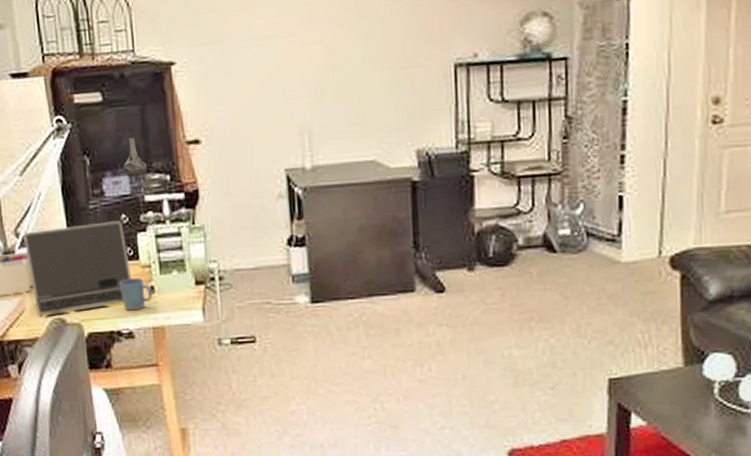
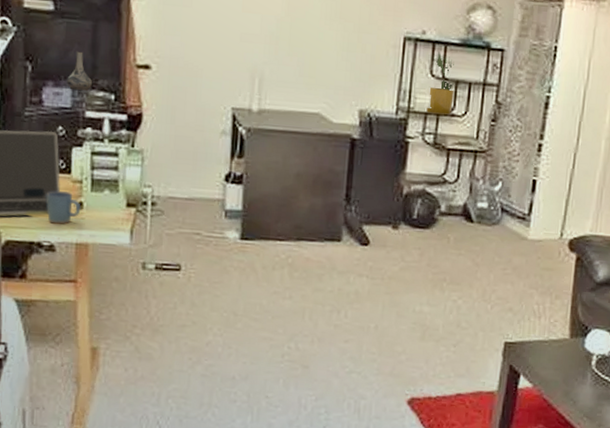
planter: none [487,73,518,142] -> present [425,52,454,116]

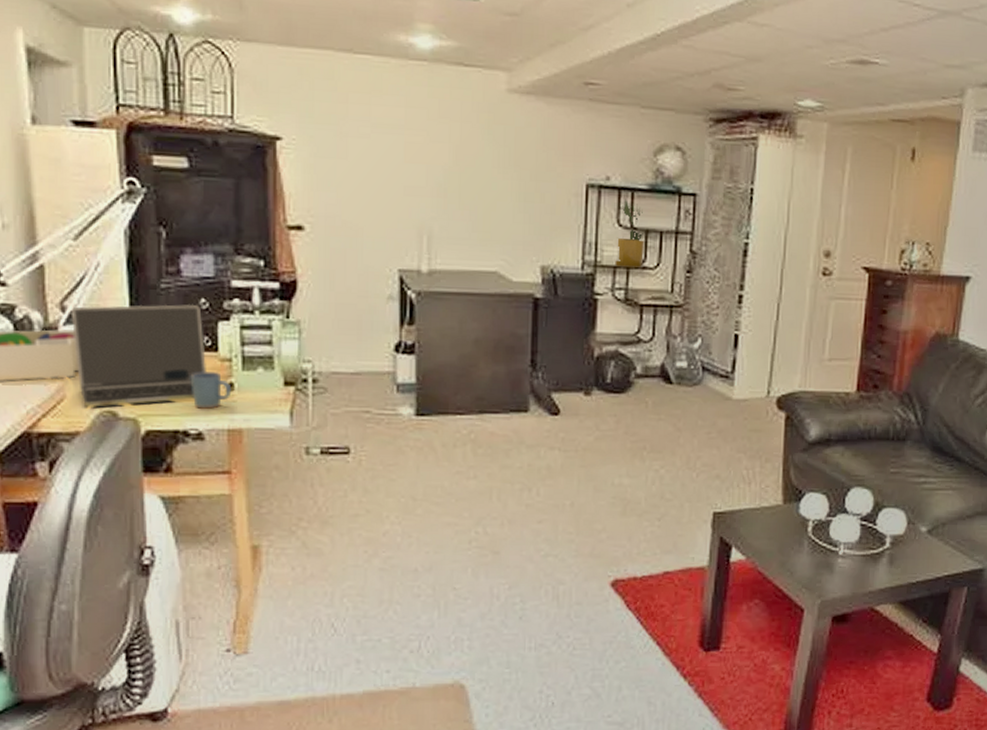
decorative vase: present [66,51,93,91] -> none [206,213,238,258]

